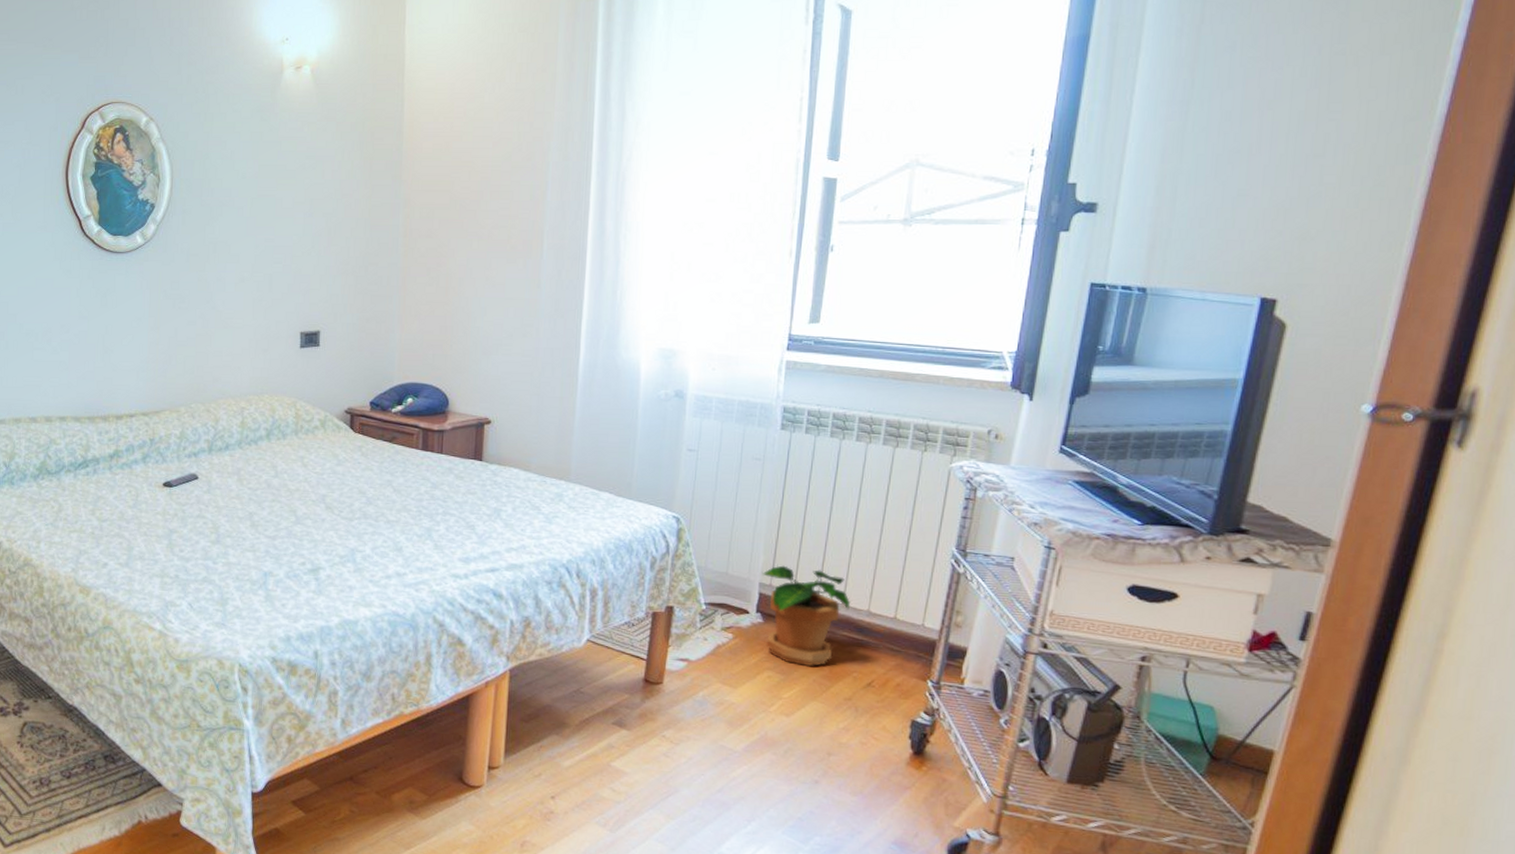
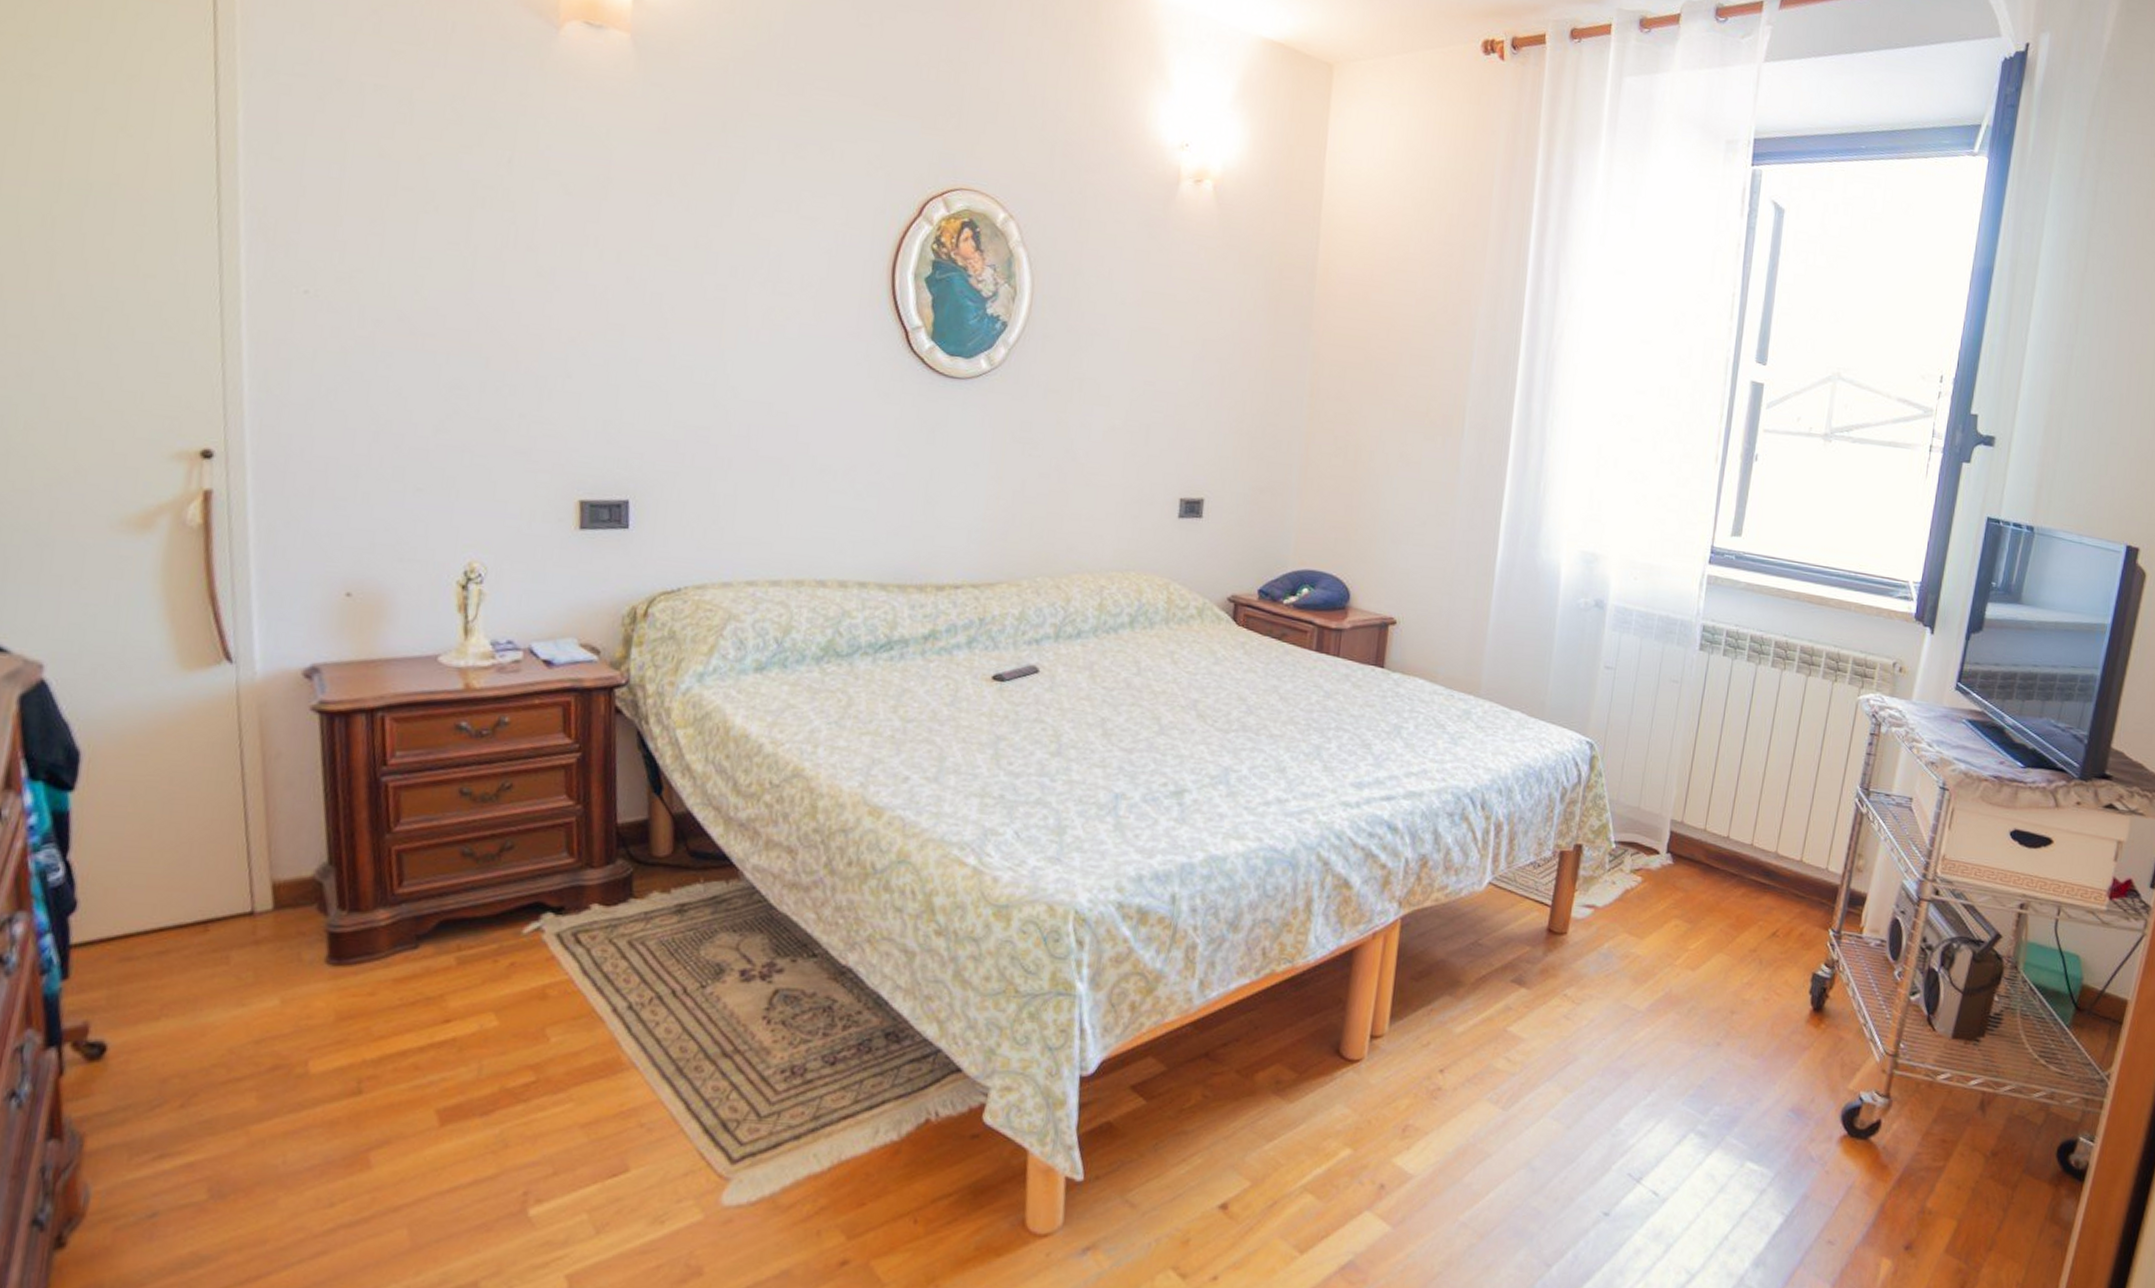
potted plant: present [762,565,851,667] -> none [1674,800,1760,914]

